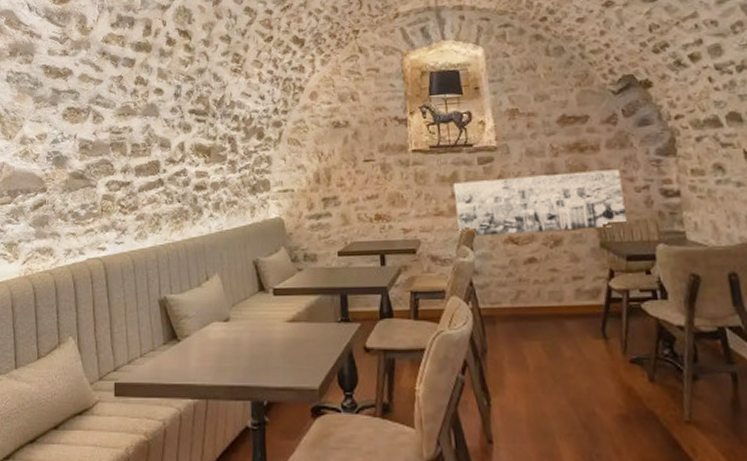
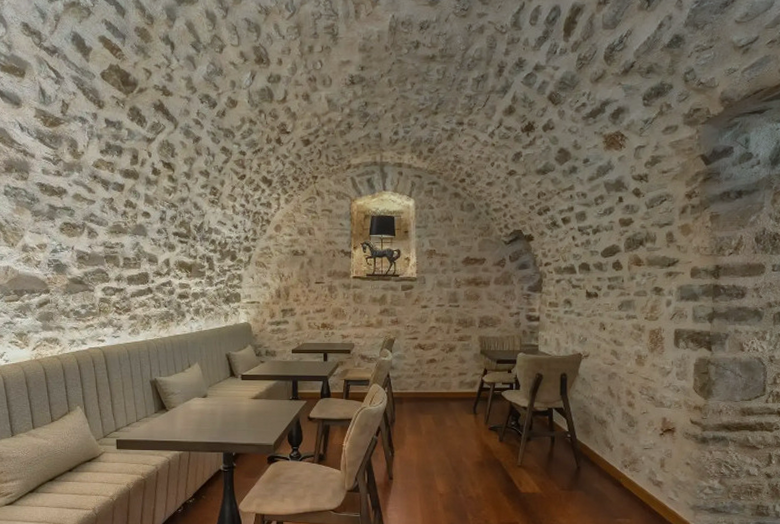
wall art: present [453,169,629,236] -> none [381,300,502,343]

